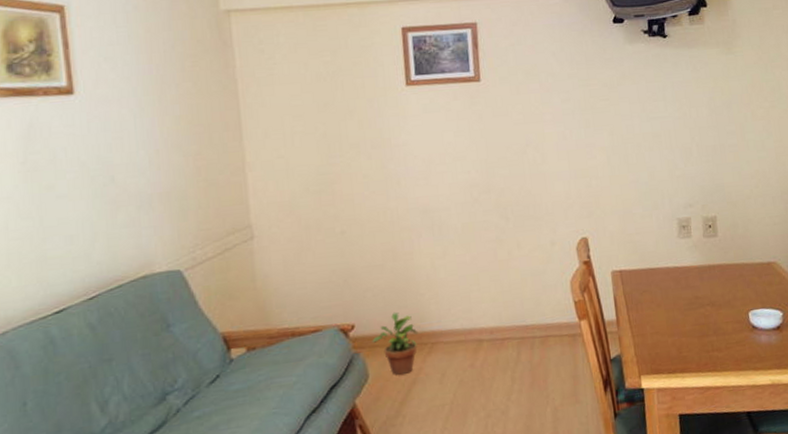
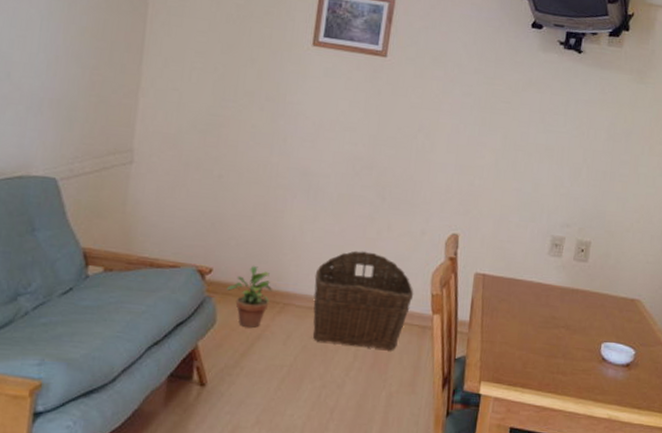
wicker basket: none [456,273,557,373] -> present [312,250,414,350]

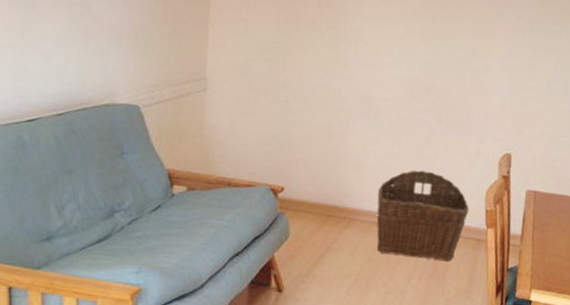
potted plant: present [226,265,272,328] -> none [297,184,339,241]

